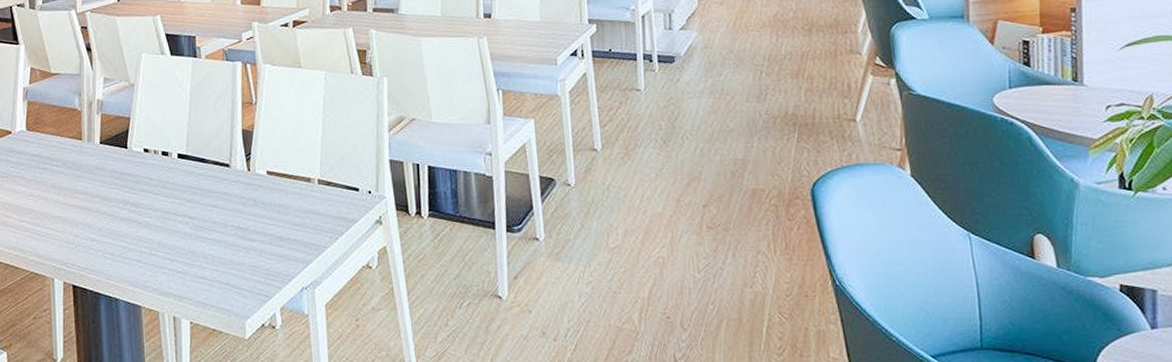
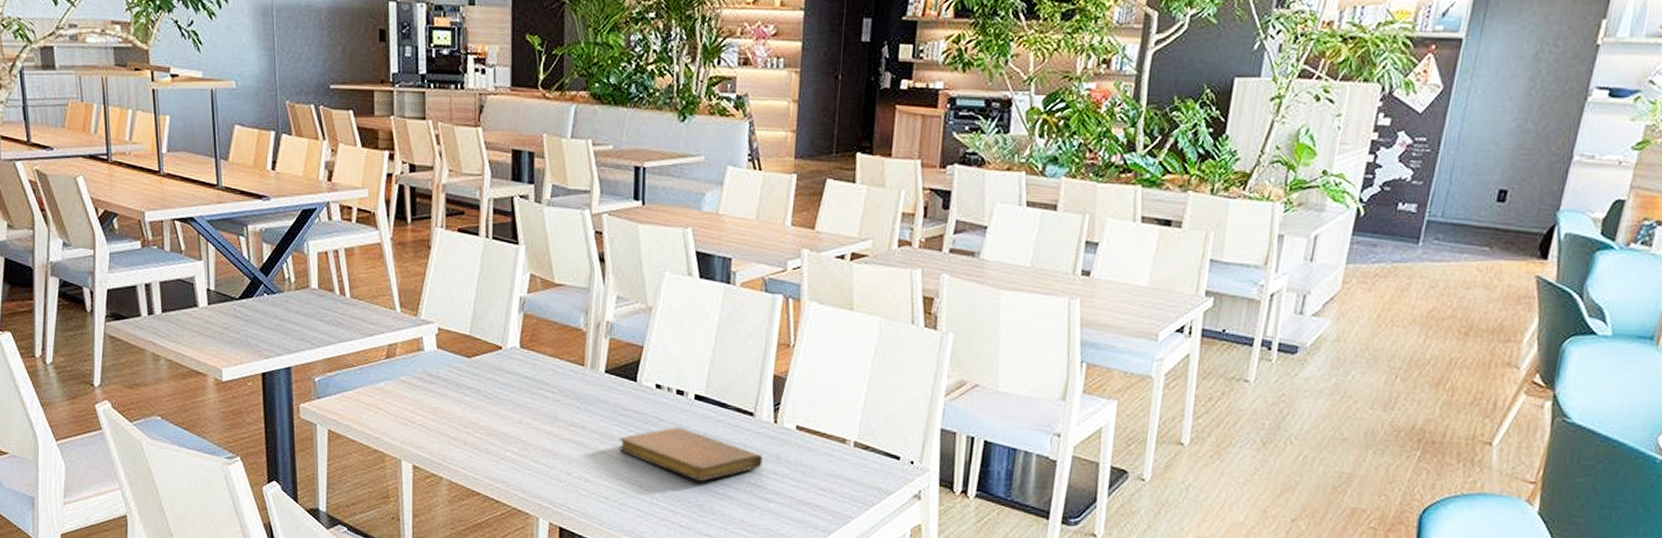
notebook: none [118,184,242,229] -> present [619,427,763,481]

